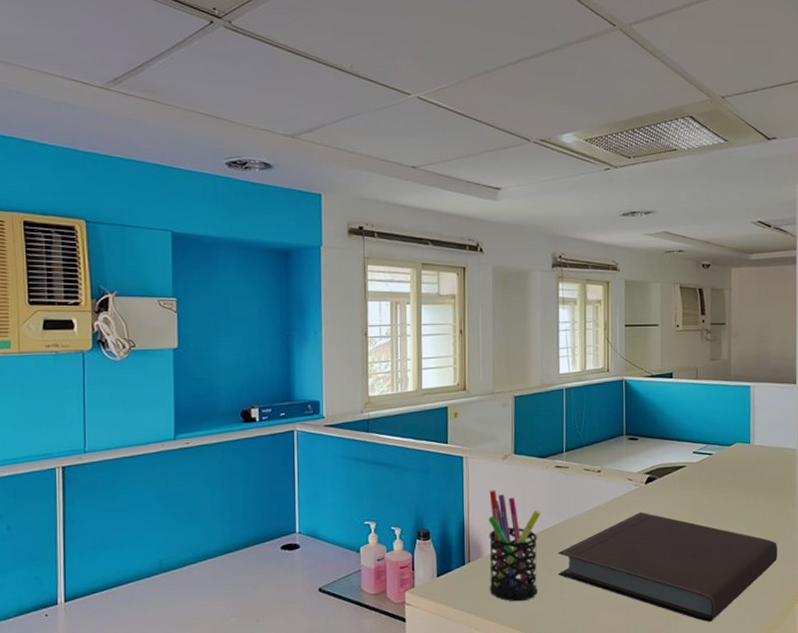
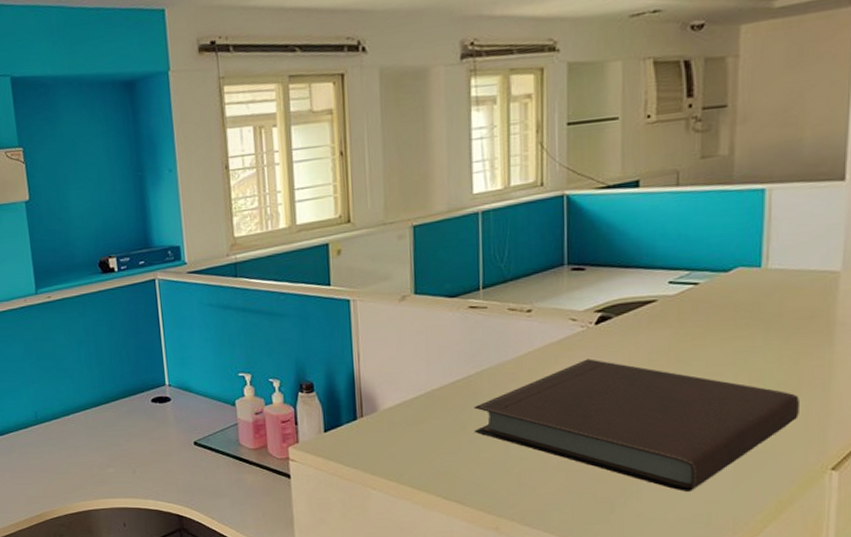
pen holder: present [489,490,540,602] -> none [384,336,450,461]

